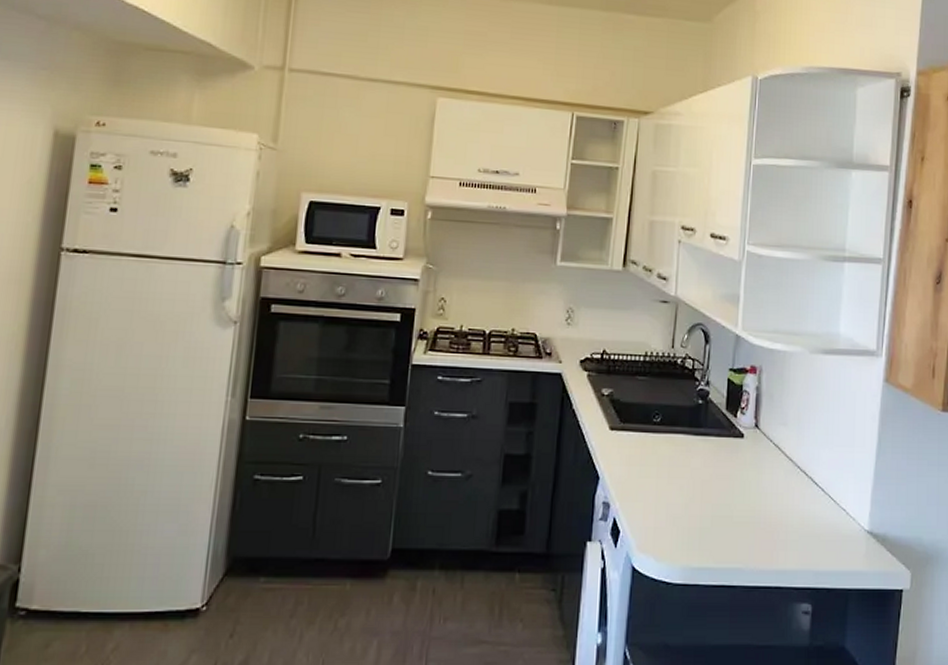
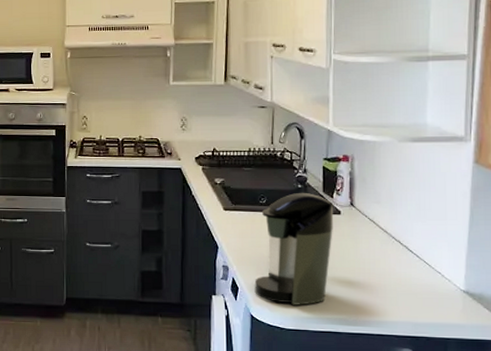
coffee maker: none [639,409,737,552] -> present [254,192,334,305]

